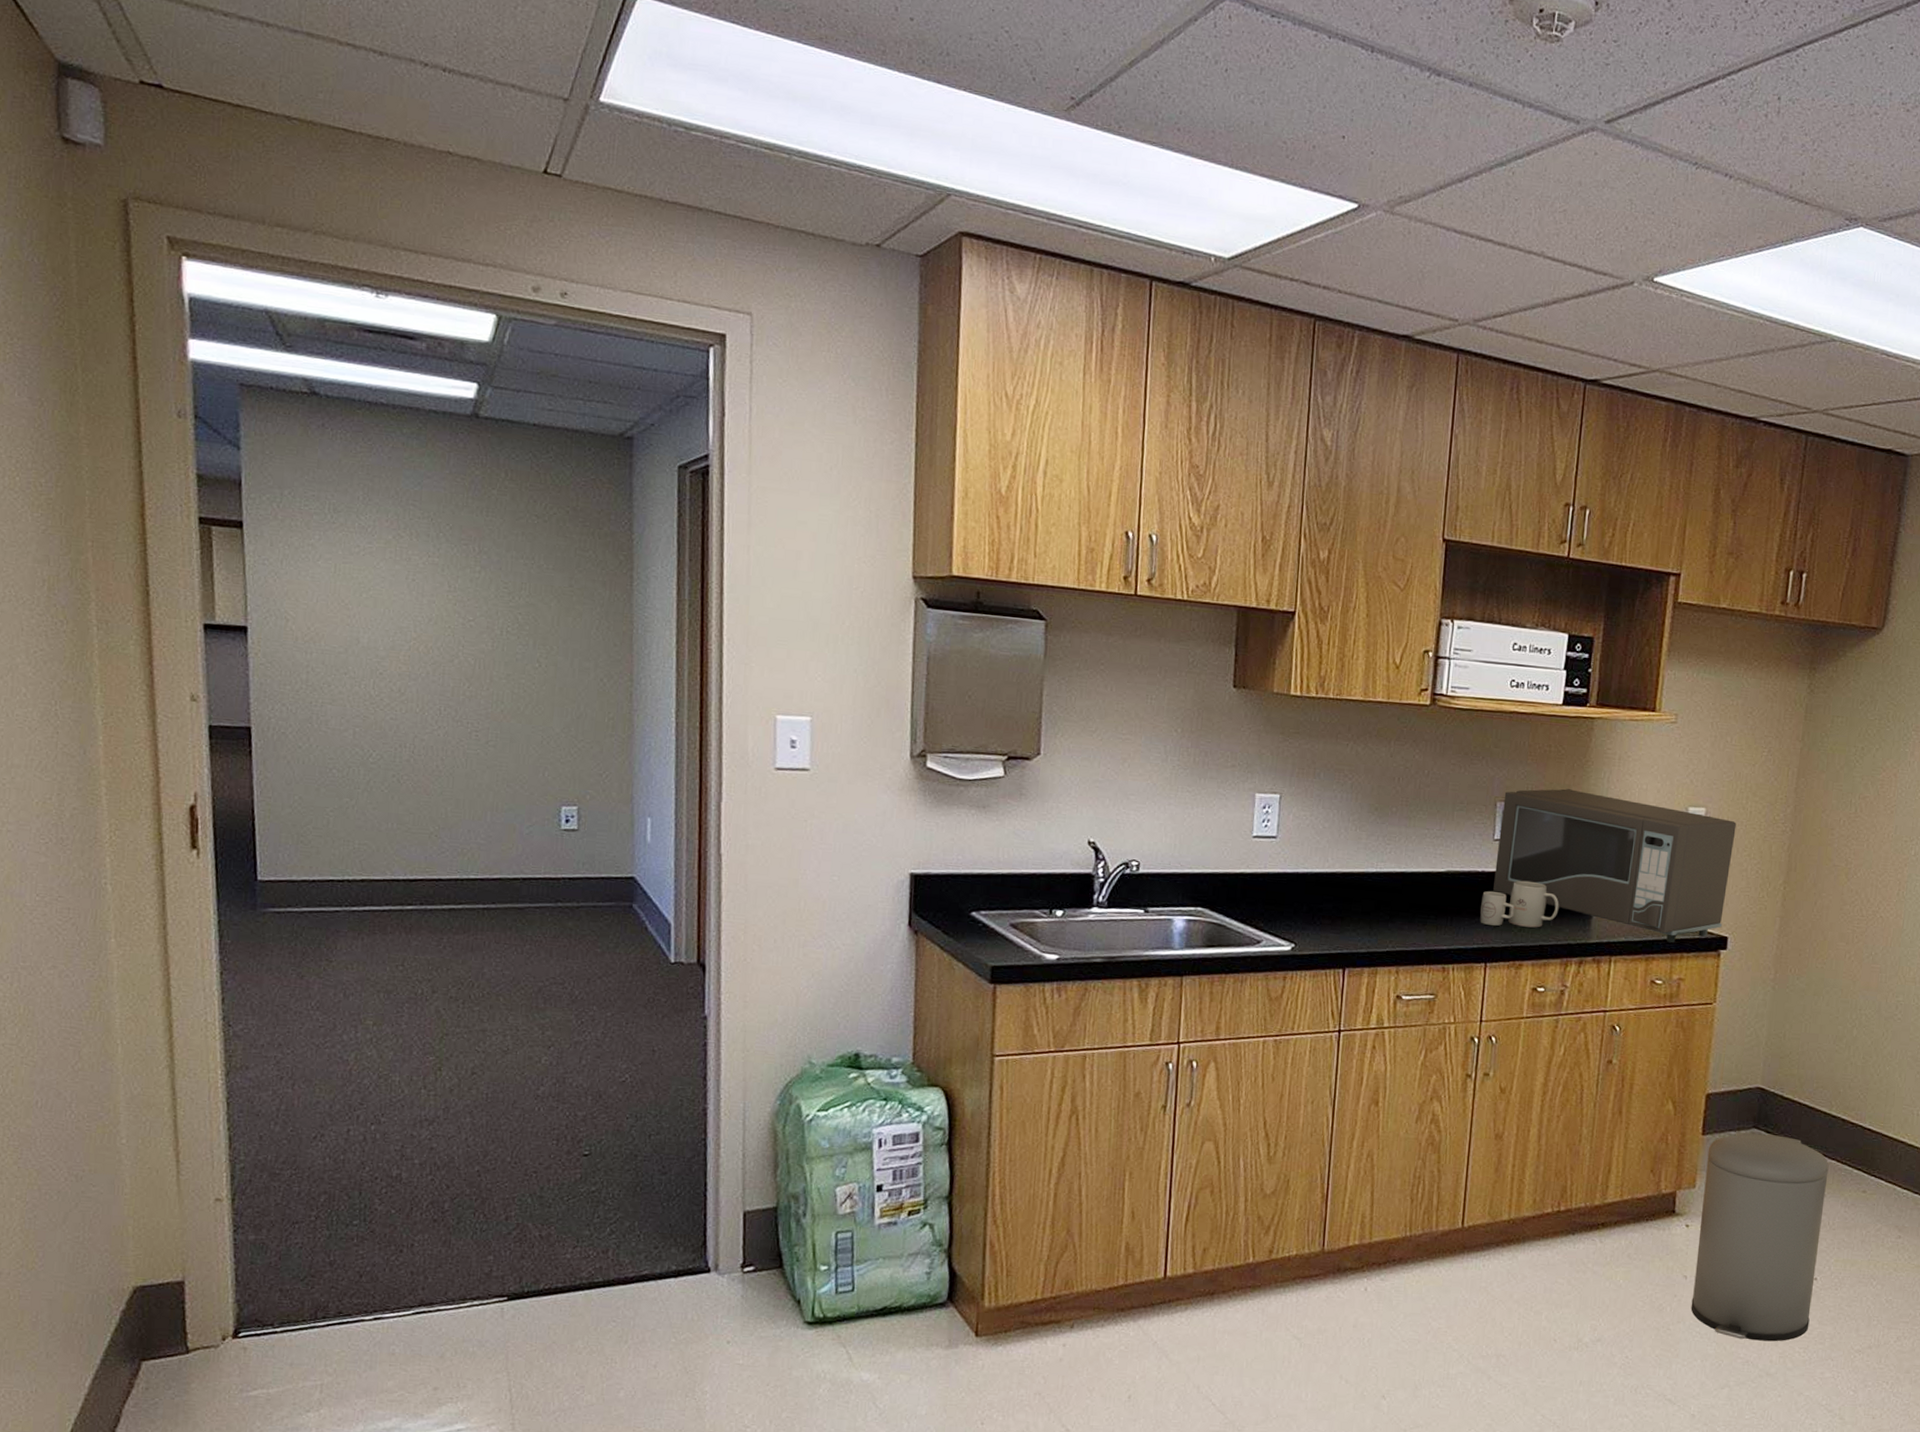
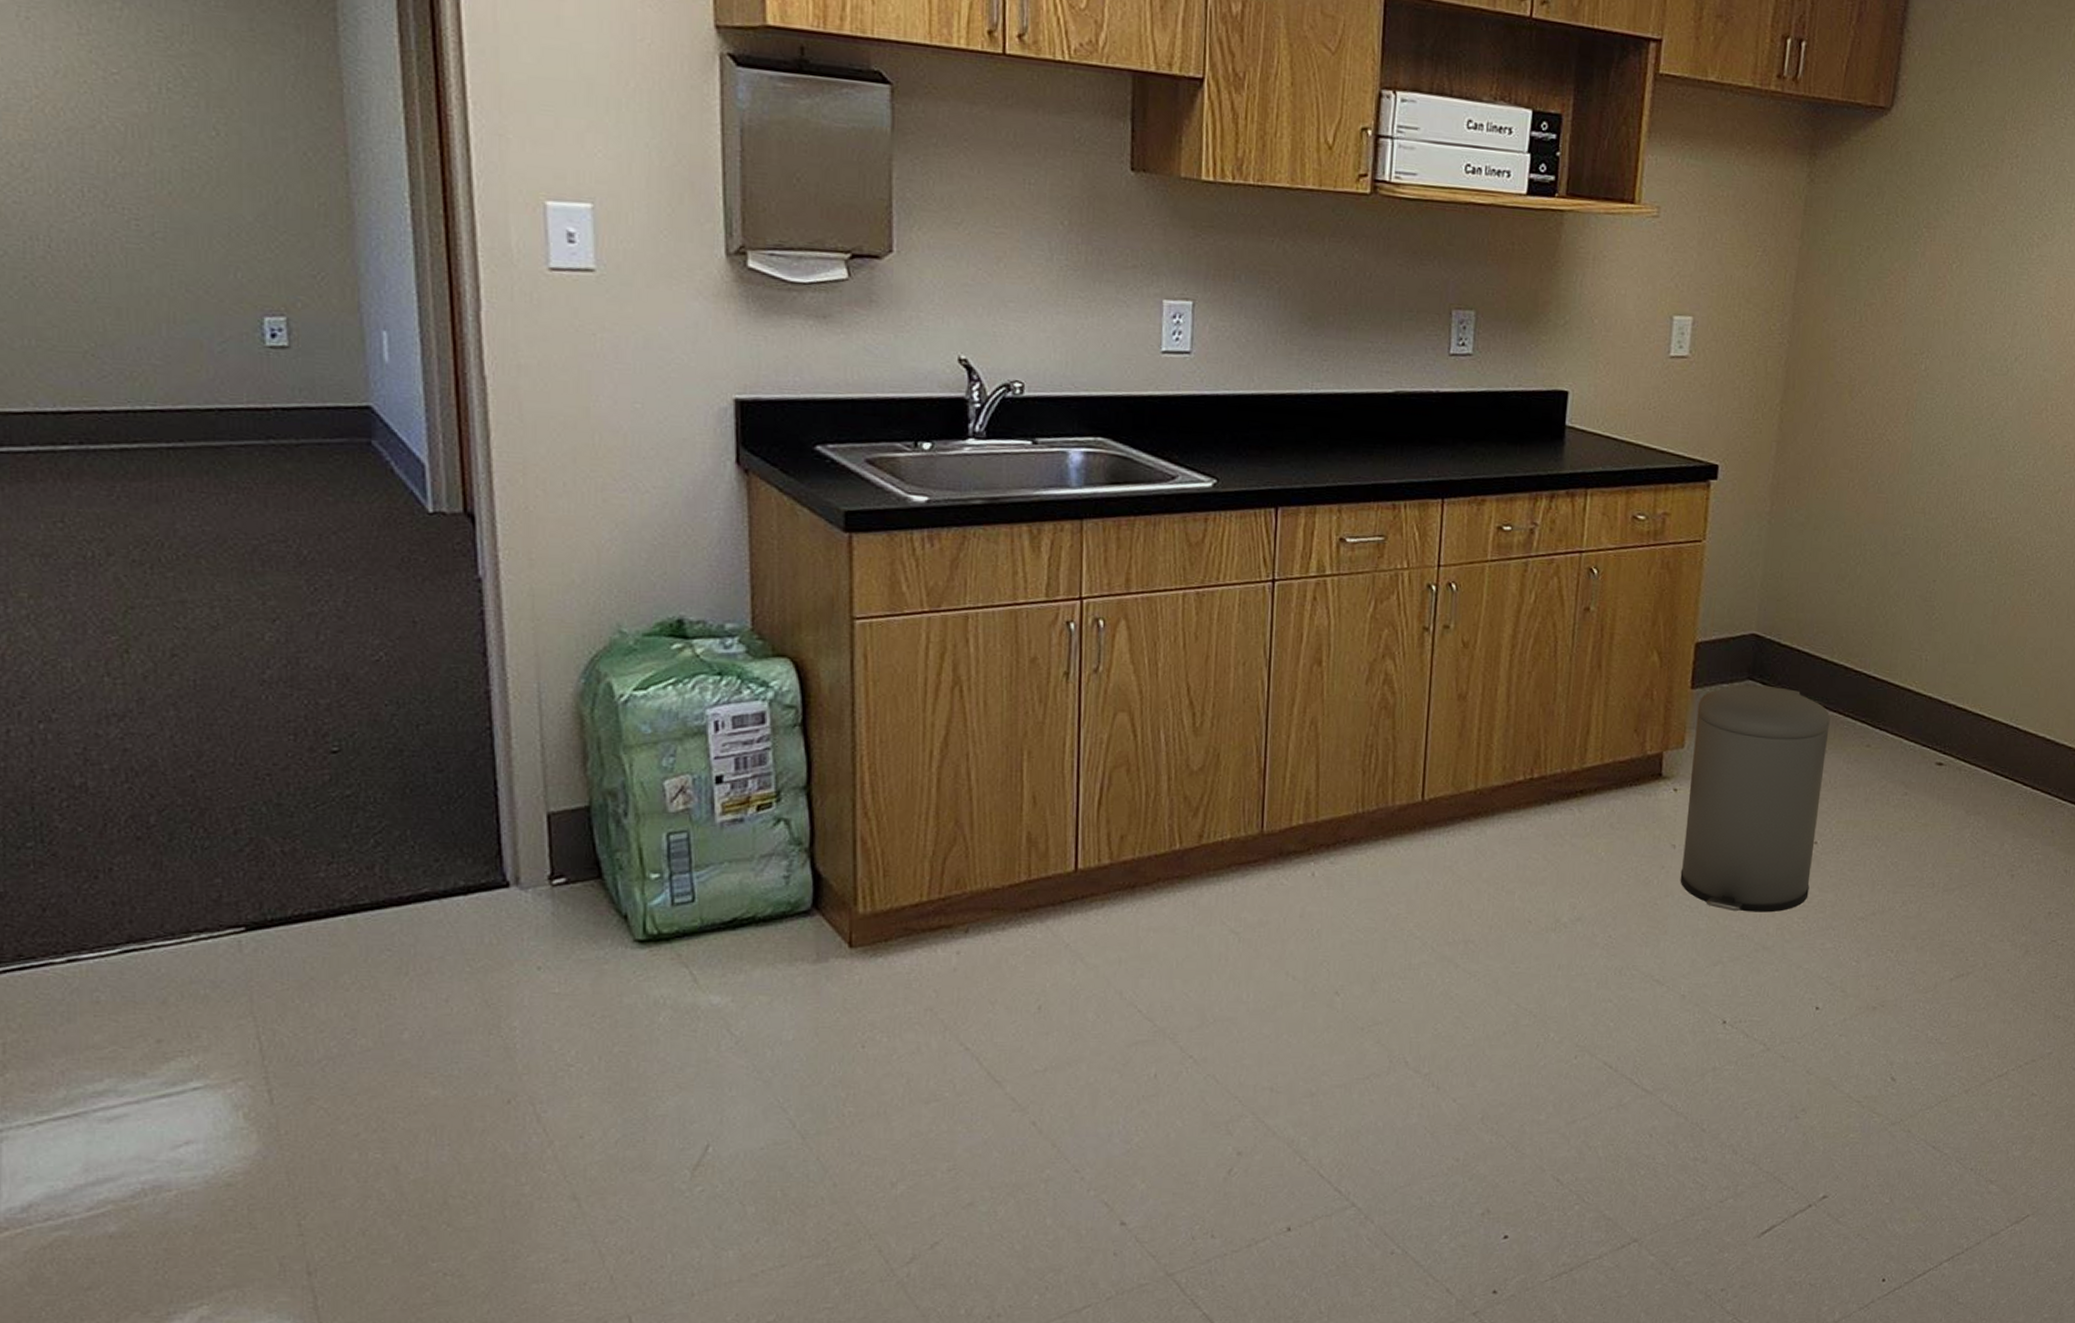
mug: present [1479,891,1515,927] -> none [1434,415,1476,456]
microwave: present [1493,789,1737,944] -> none [1450,294,1728,473]
mug: present [1508,880,1559,928] -> none [1468,401,1527,457]

